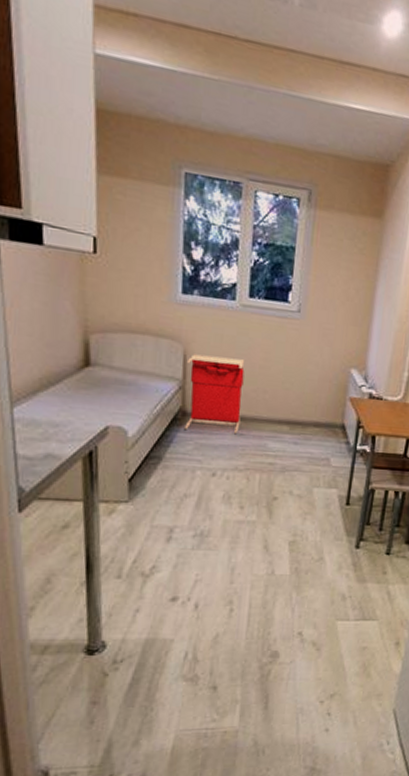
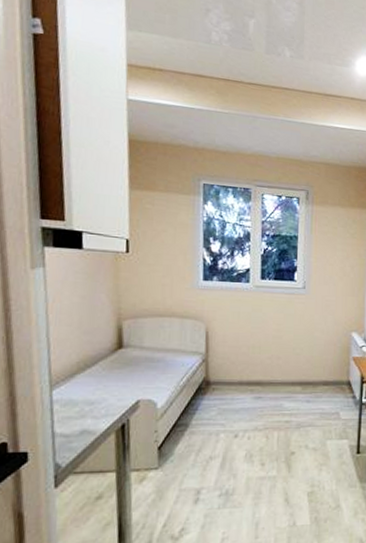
laundry basket: present [184,354,245,433] -> none [208,330,260,397]

